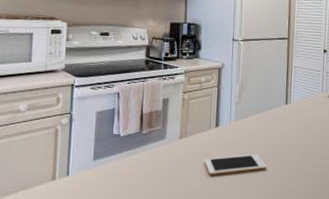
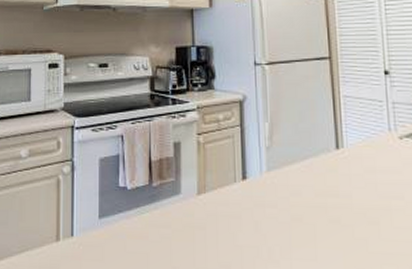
cell phone: present [204,154,267,174] -> none [231,219,318,245]

